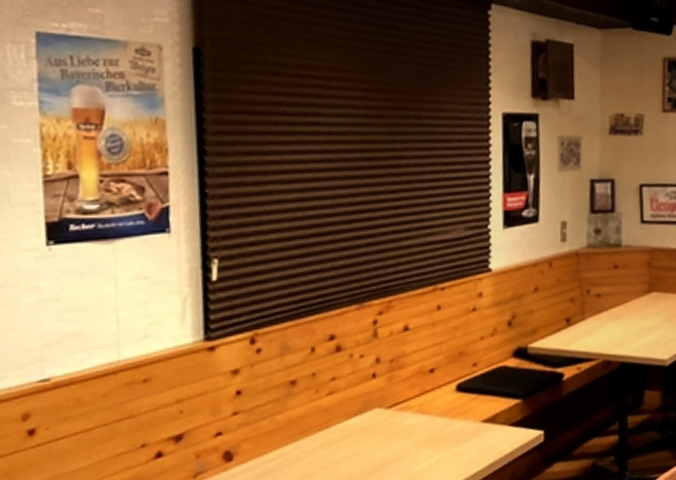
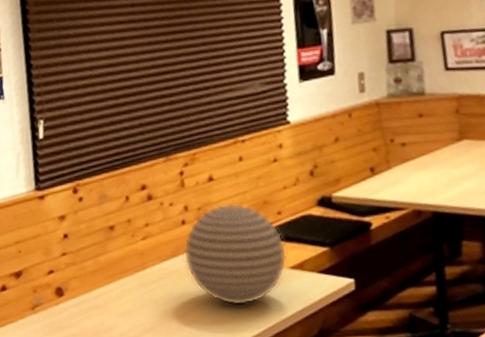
decorative ball: none [372,354,481,463] -> present [183,203,288,306]

